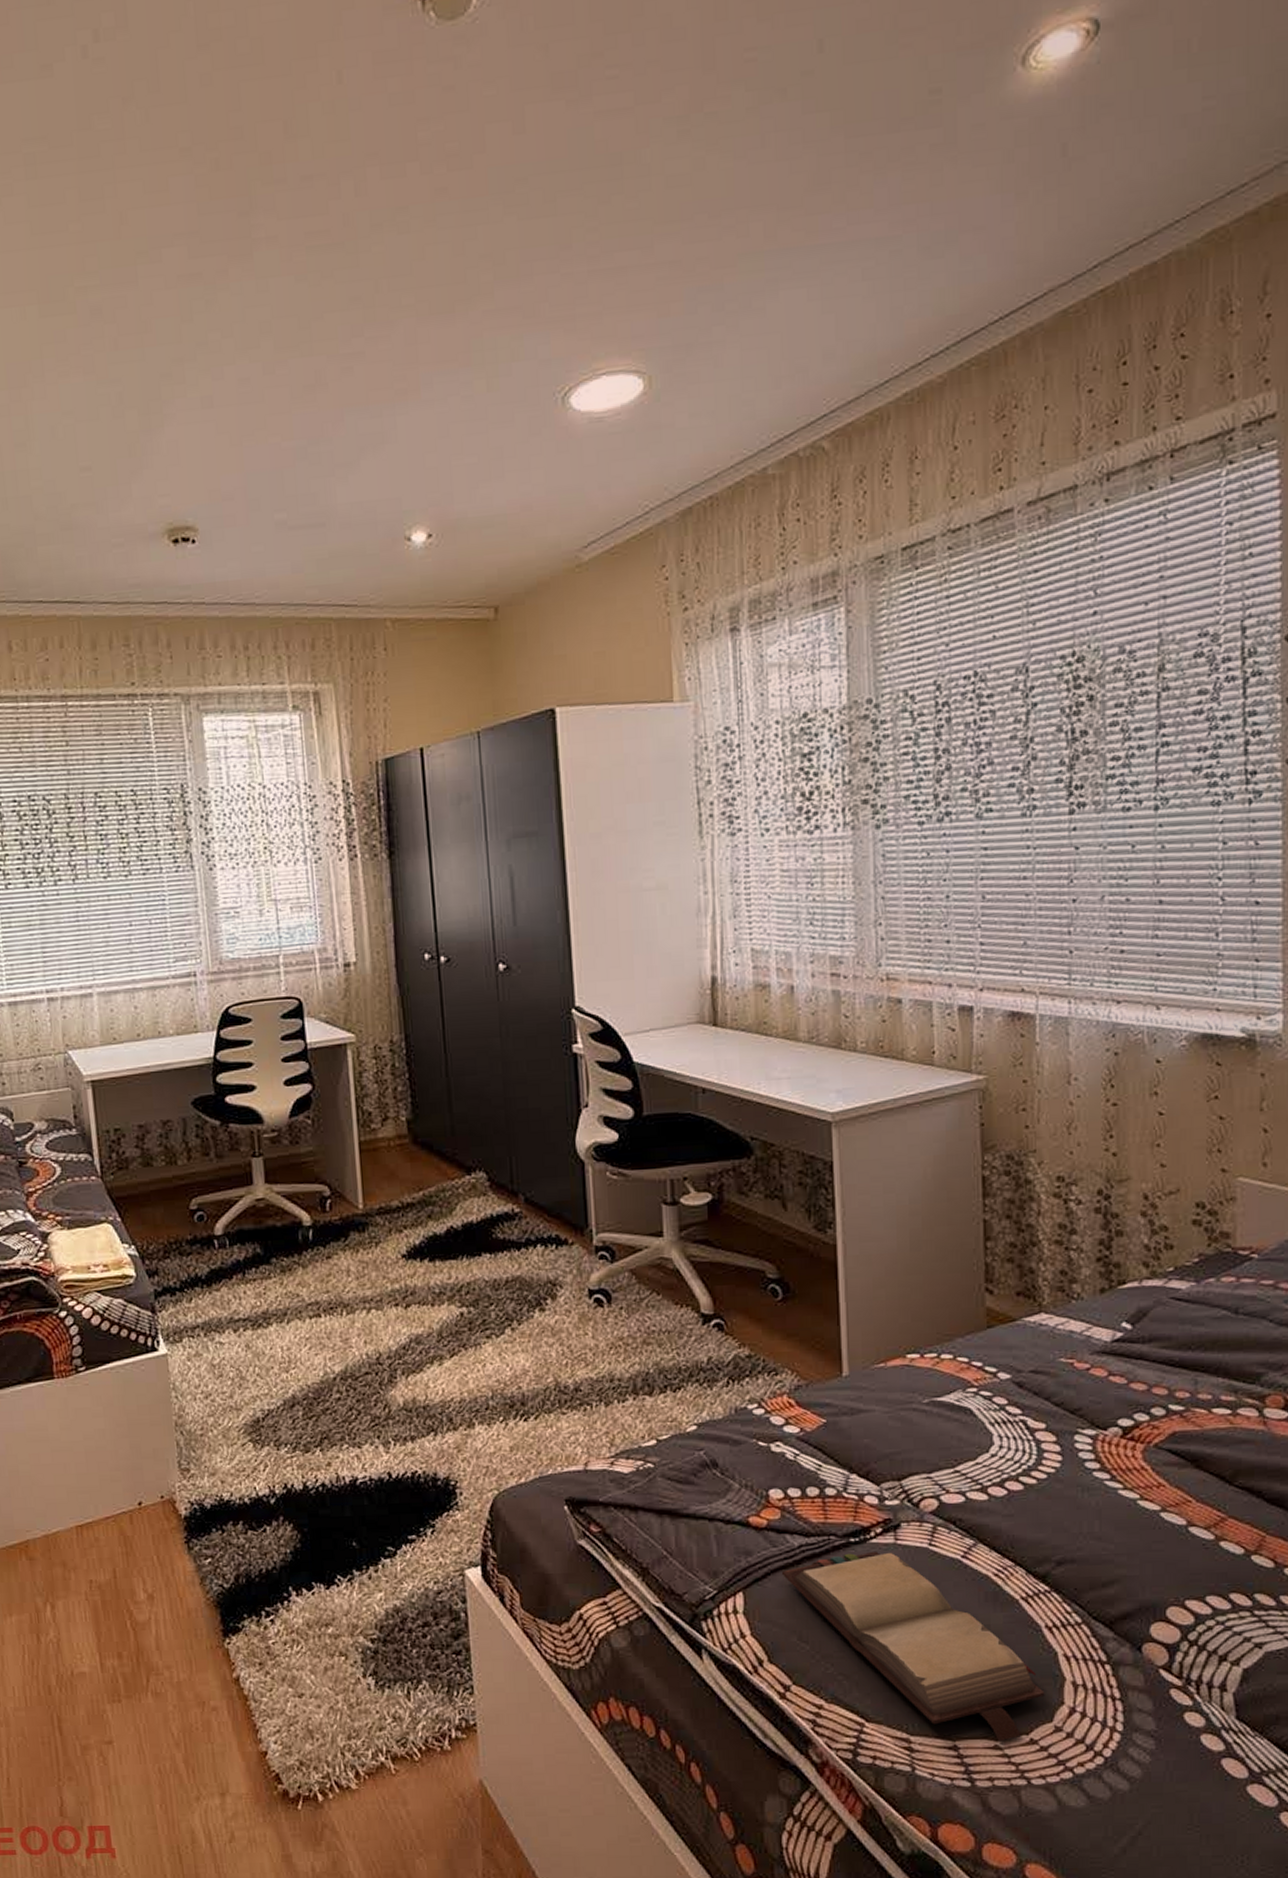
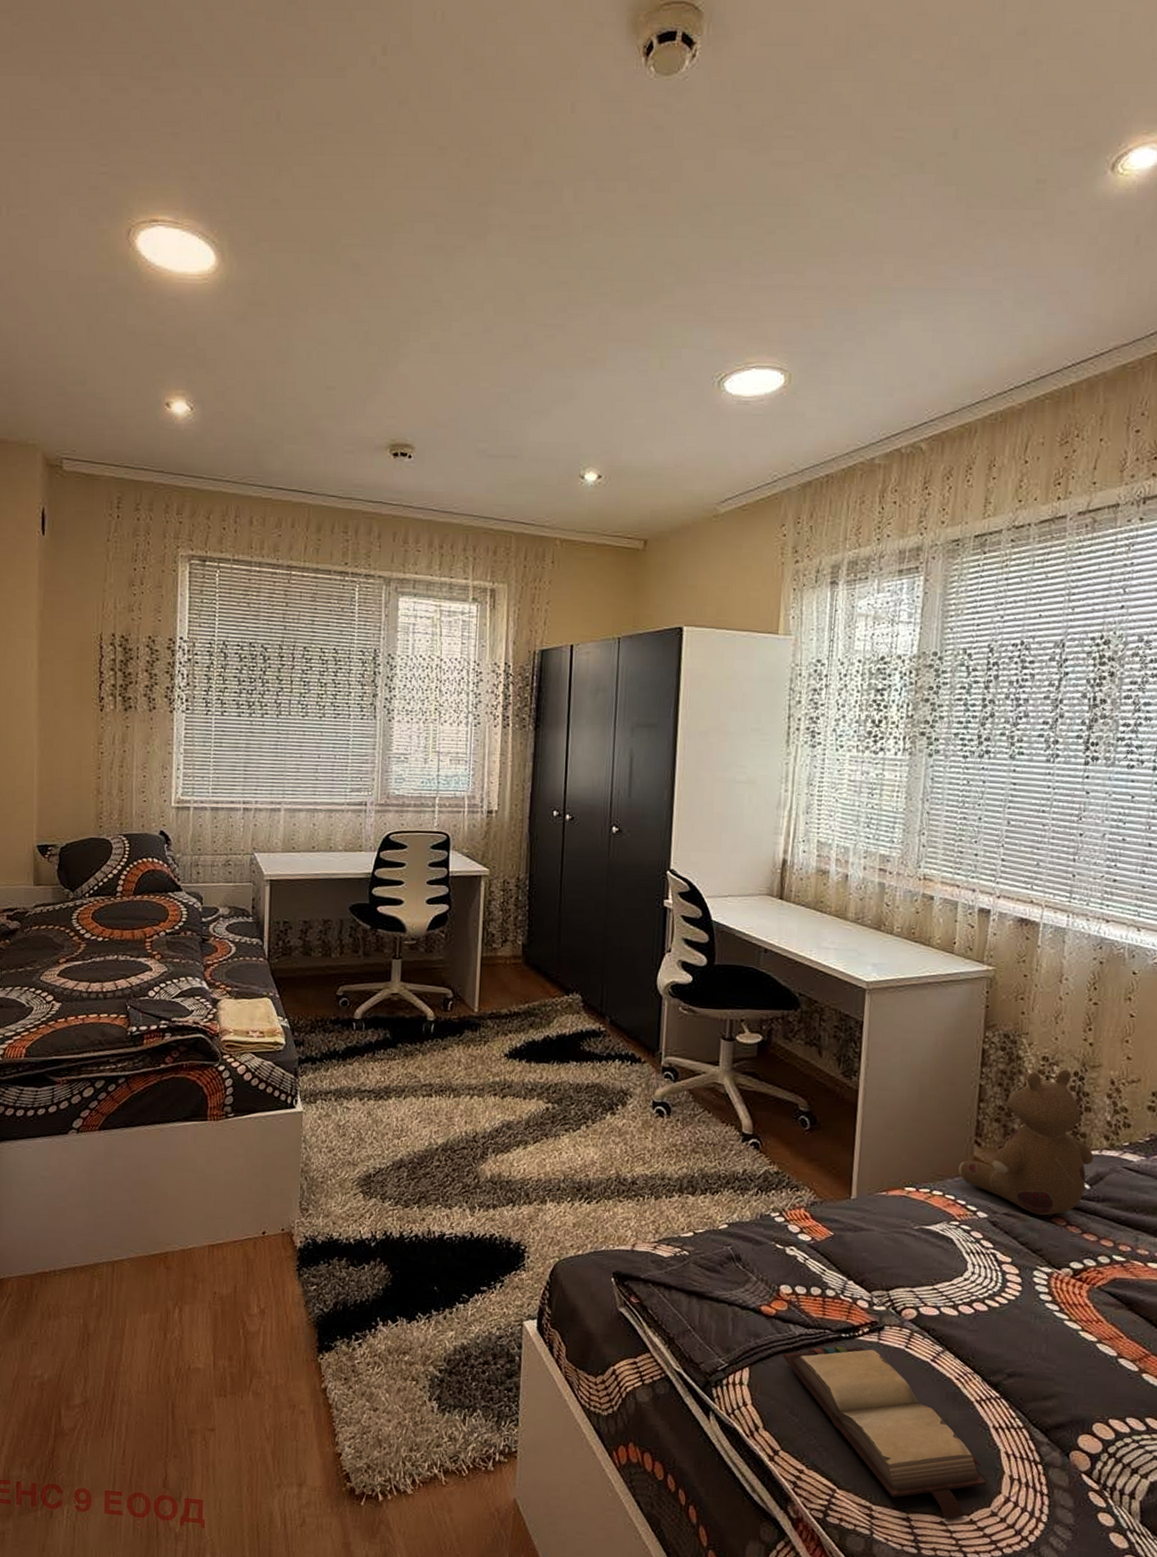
stuffed bear: none [969,1188,1132,1368] -> present [958,1069,1094,1216]

